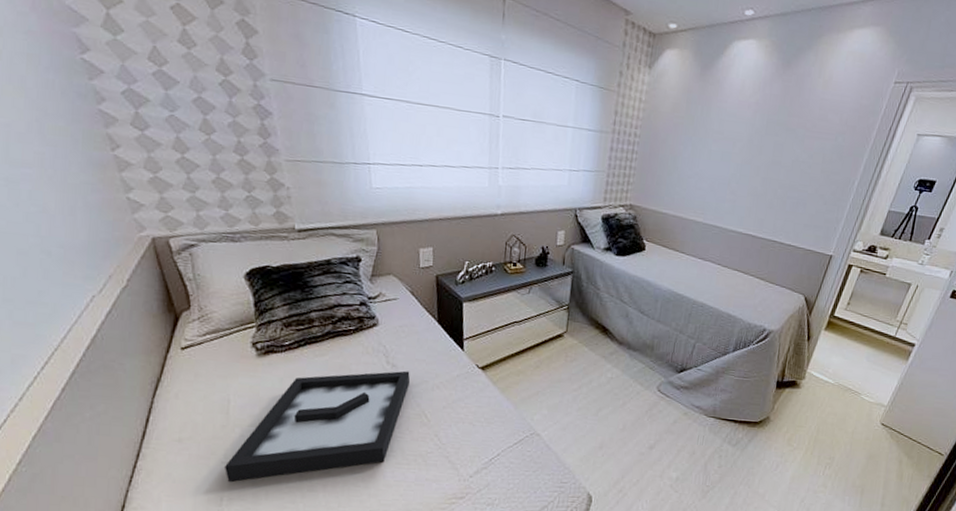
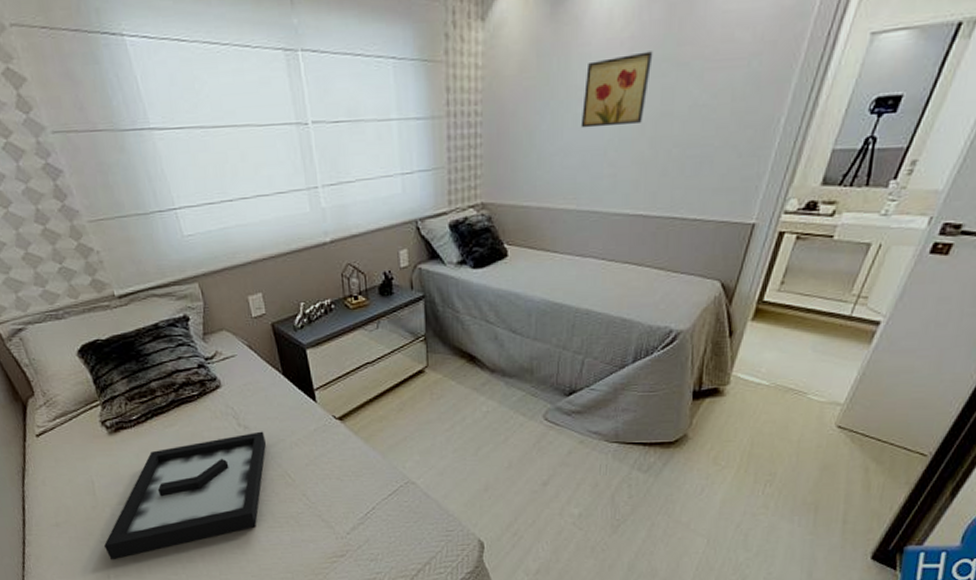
wall art: none [713,114,771,166] -> present [580,51,653,128]

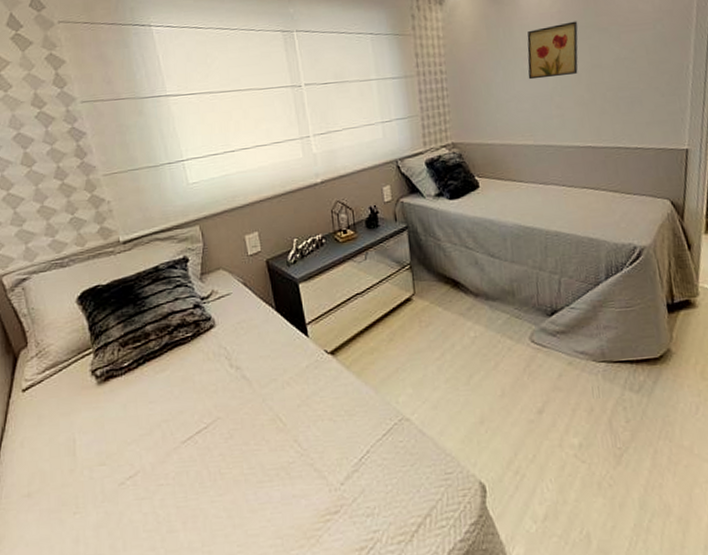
decorative tray: present [104,431,267,560] -> none [78,371,258,536]

